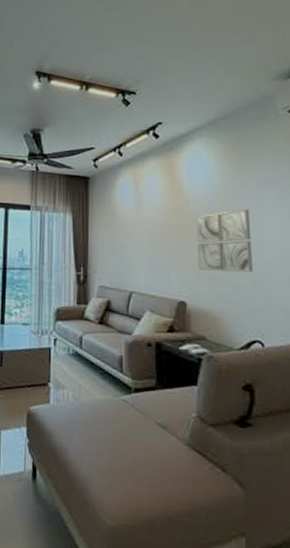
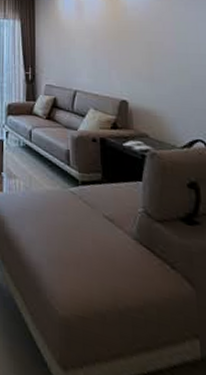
wall art: present [196,208,254,272] -> none [134,15,192,75]

